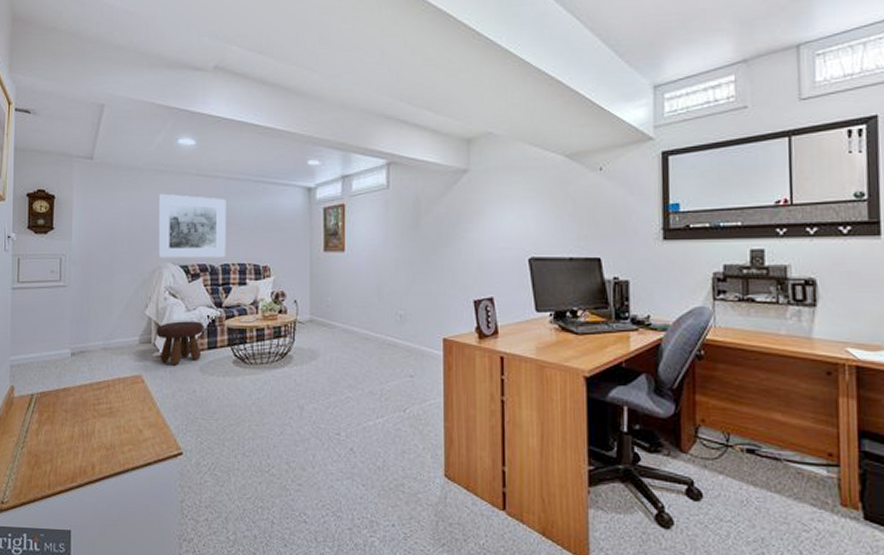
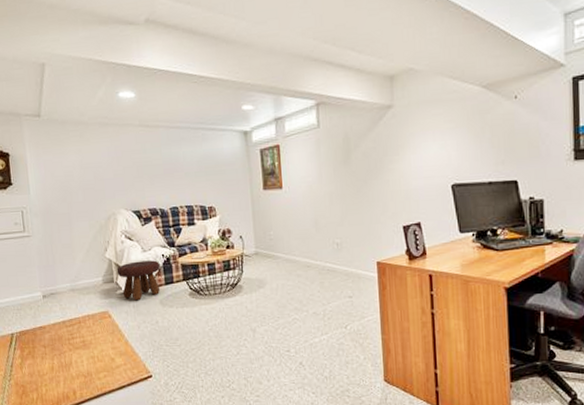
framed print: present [158,193,226,258] -> none [105,145,174,205]

